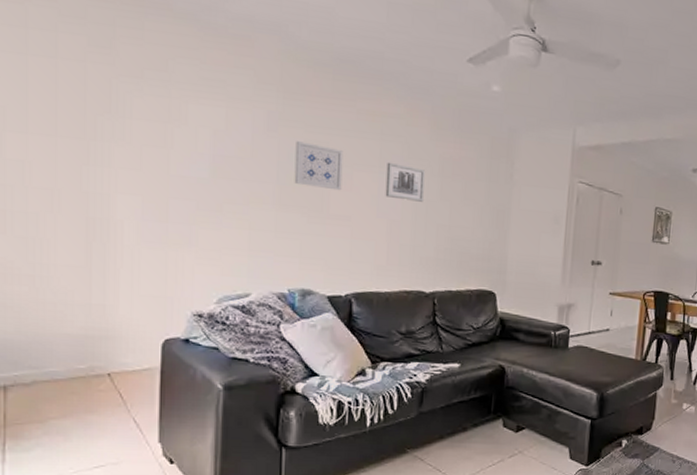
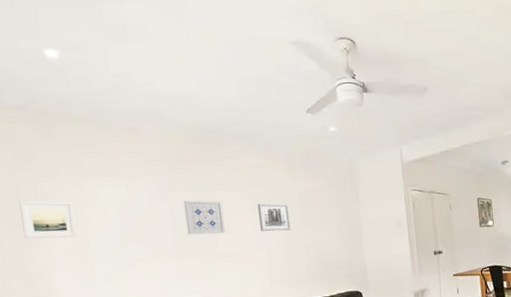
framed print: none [86,100,155,160] -> present [19,200,78,239]

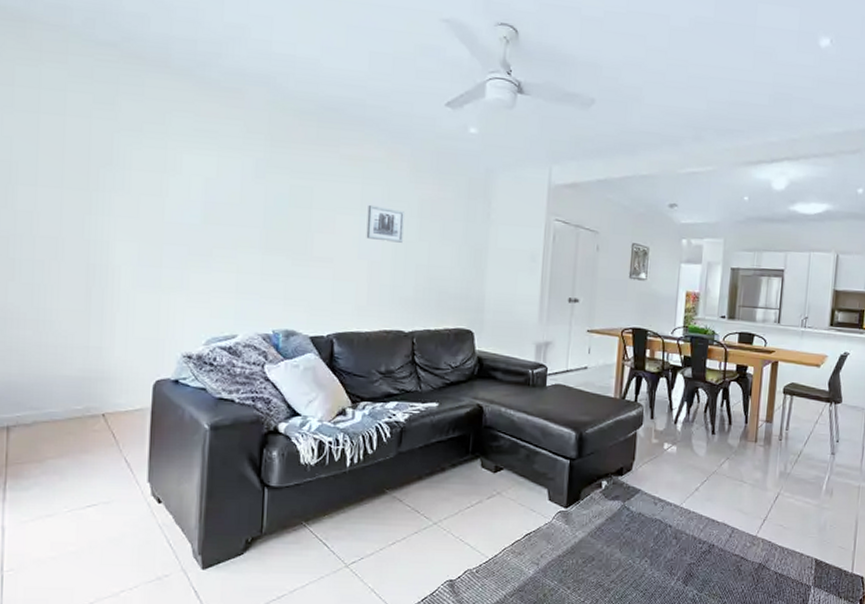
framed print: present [19,200,78,239] -> none [89,154,152,208]
wall art: present [183,200,225,235] -> none [280,187,327,234]

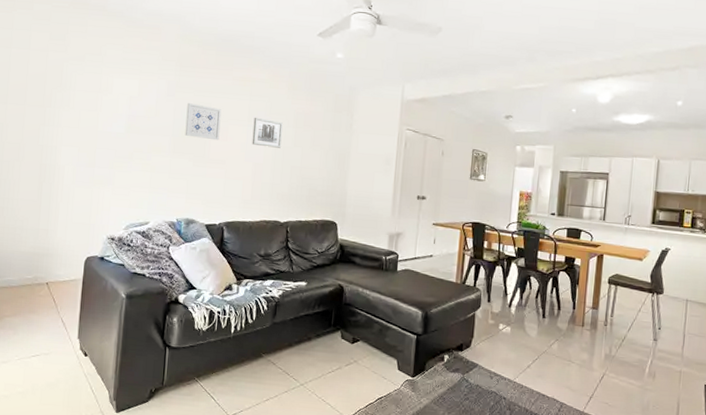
wall art: none [280,187,327,234] -> present [185,103,222,141]

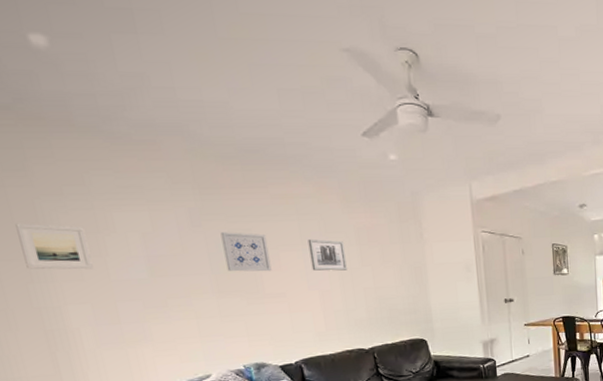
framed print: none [44,78,91,120] -> present [15,223,94,270]

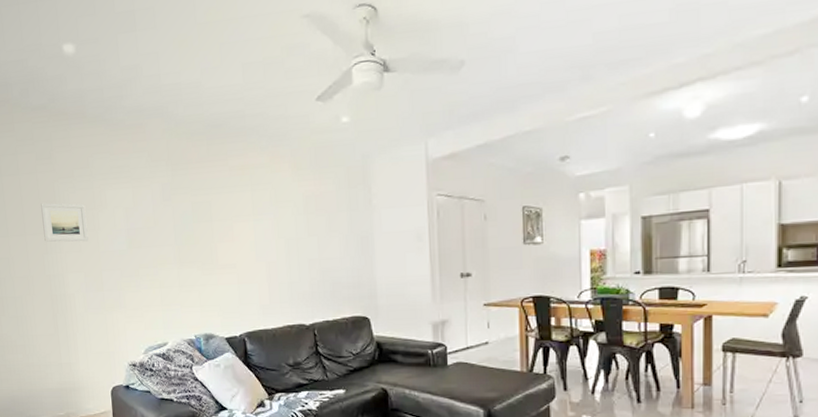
wall art: present [220,232,272,272] -> none [185,204,225,243]
wall art: present [307,238,347,271] -> none [259,209,293,242]

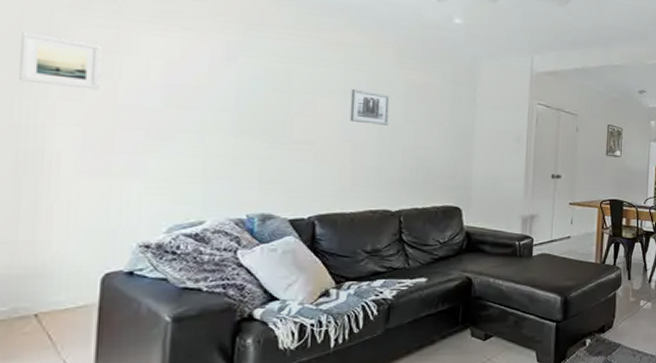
wall art: none [259,209,293,242] -> present [350,88,390,125]

